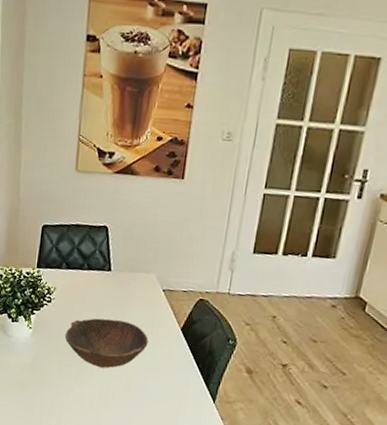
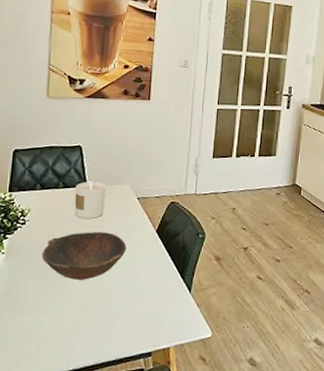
candle: none [98,265,131,306] -> present [74,180,106,219]

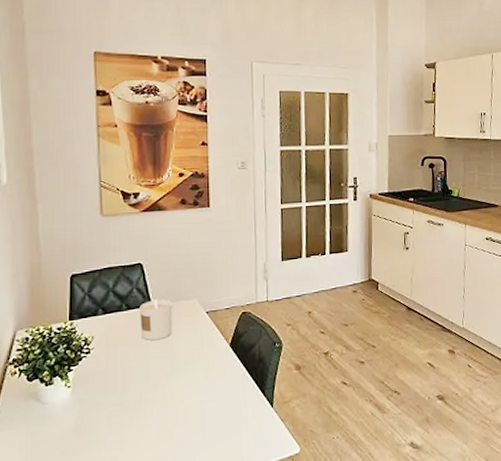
bowl: present [41,232,127,280] -> none [110,352,200,407]

